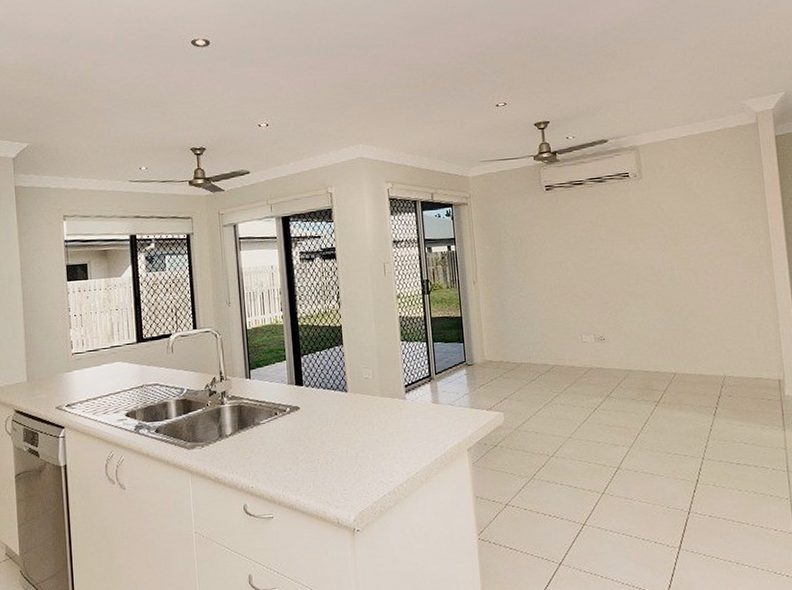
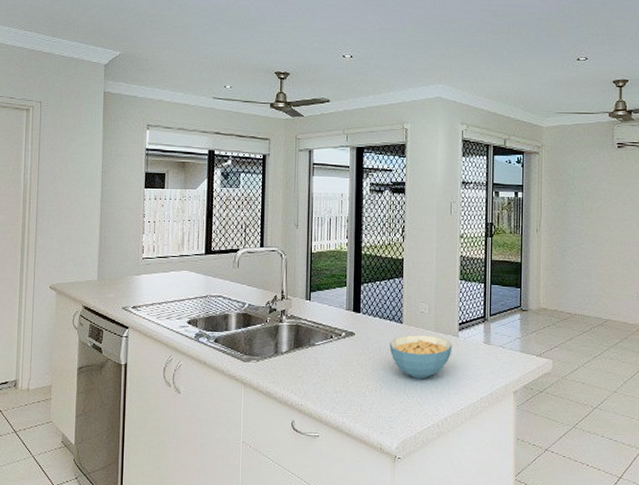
cereal bowl: none [336,401,401,447] -> present [389,335,453,379]

